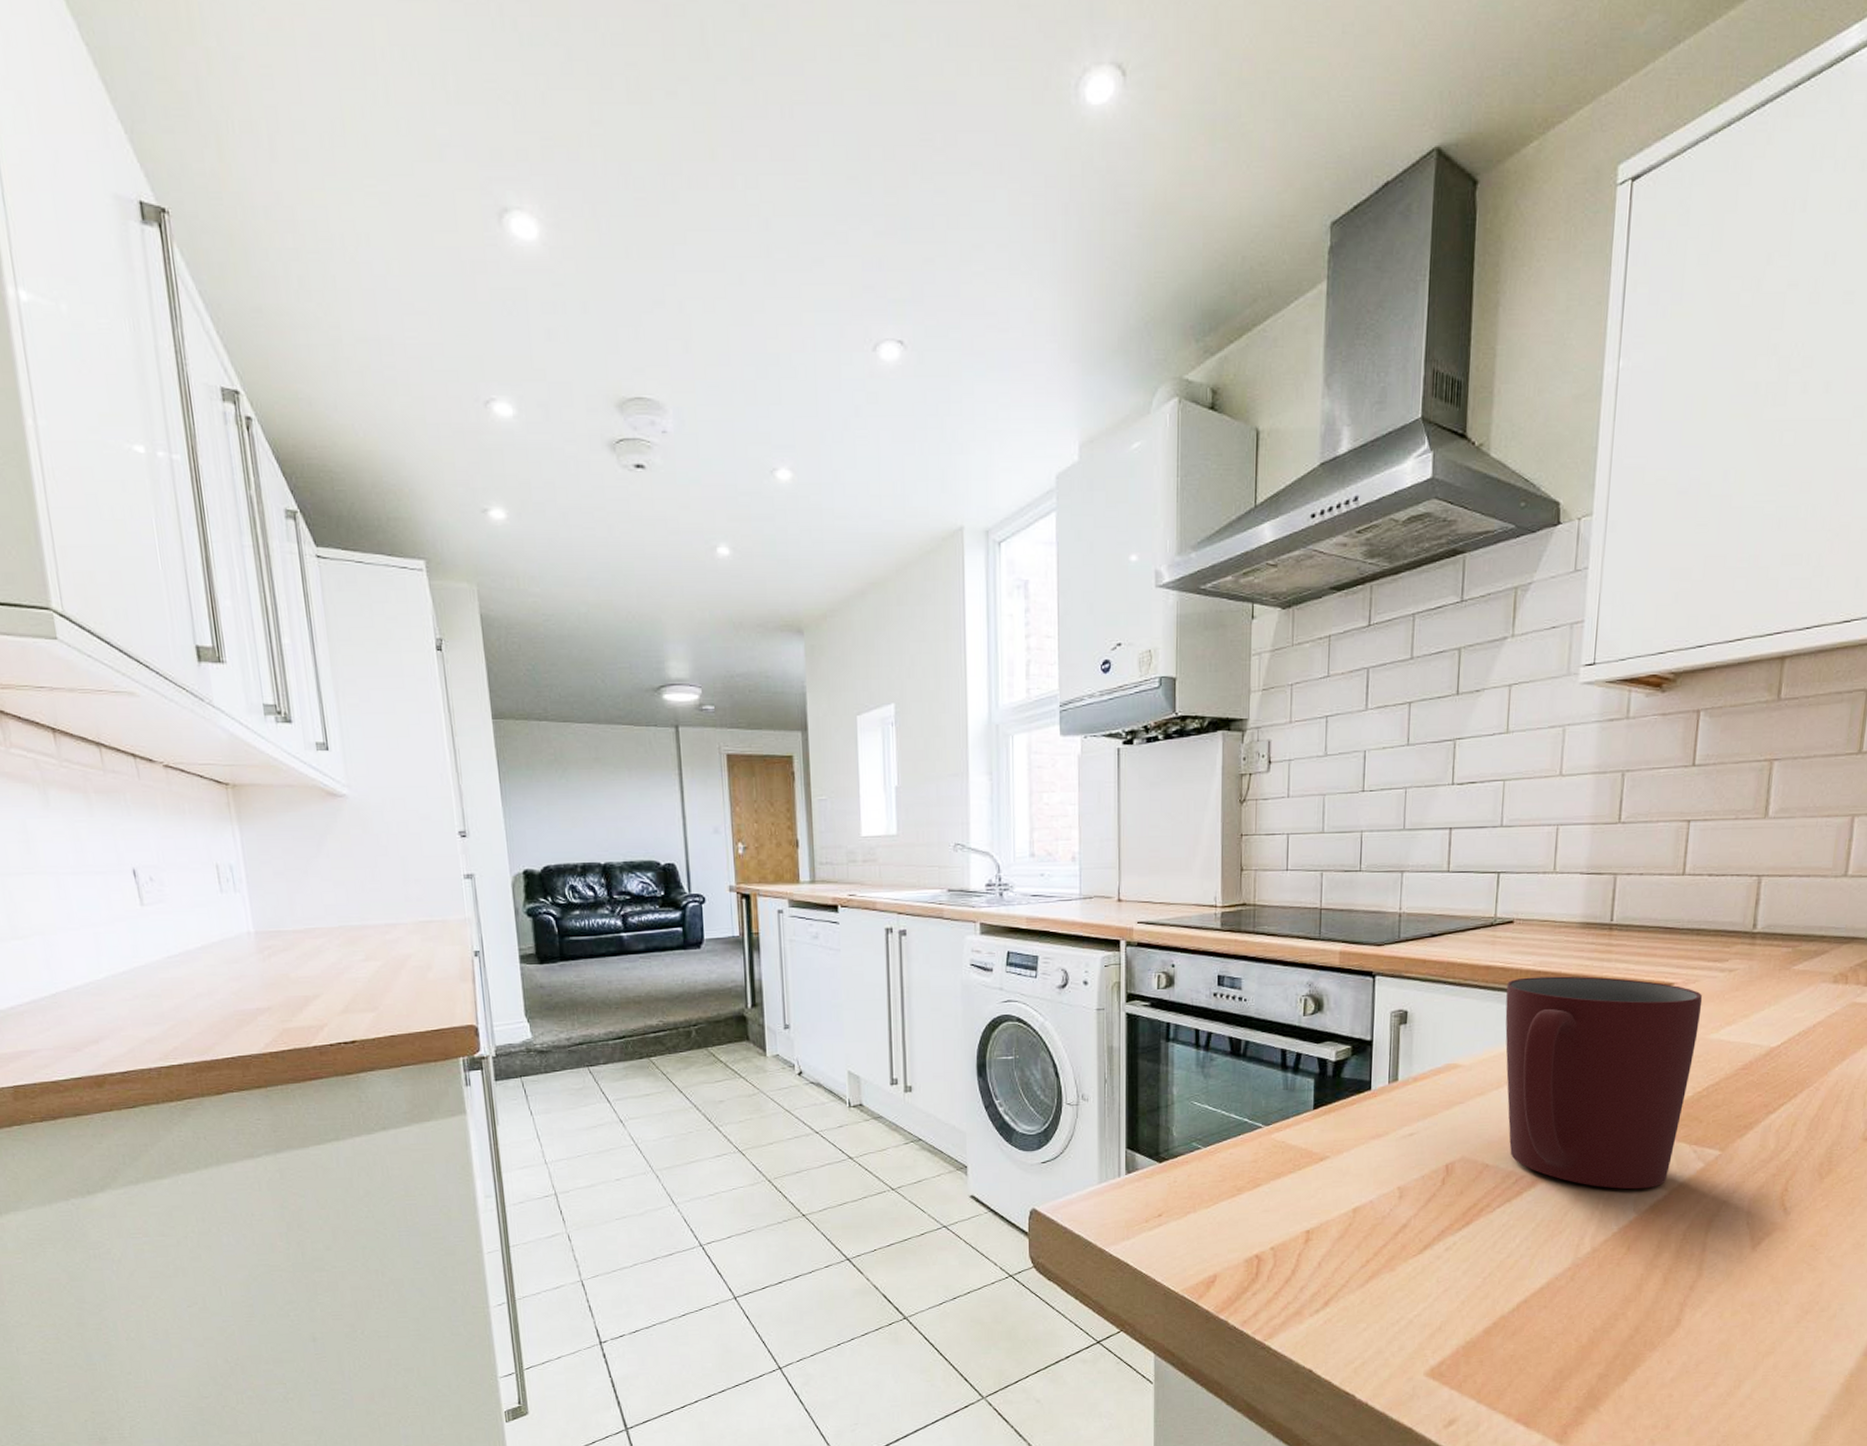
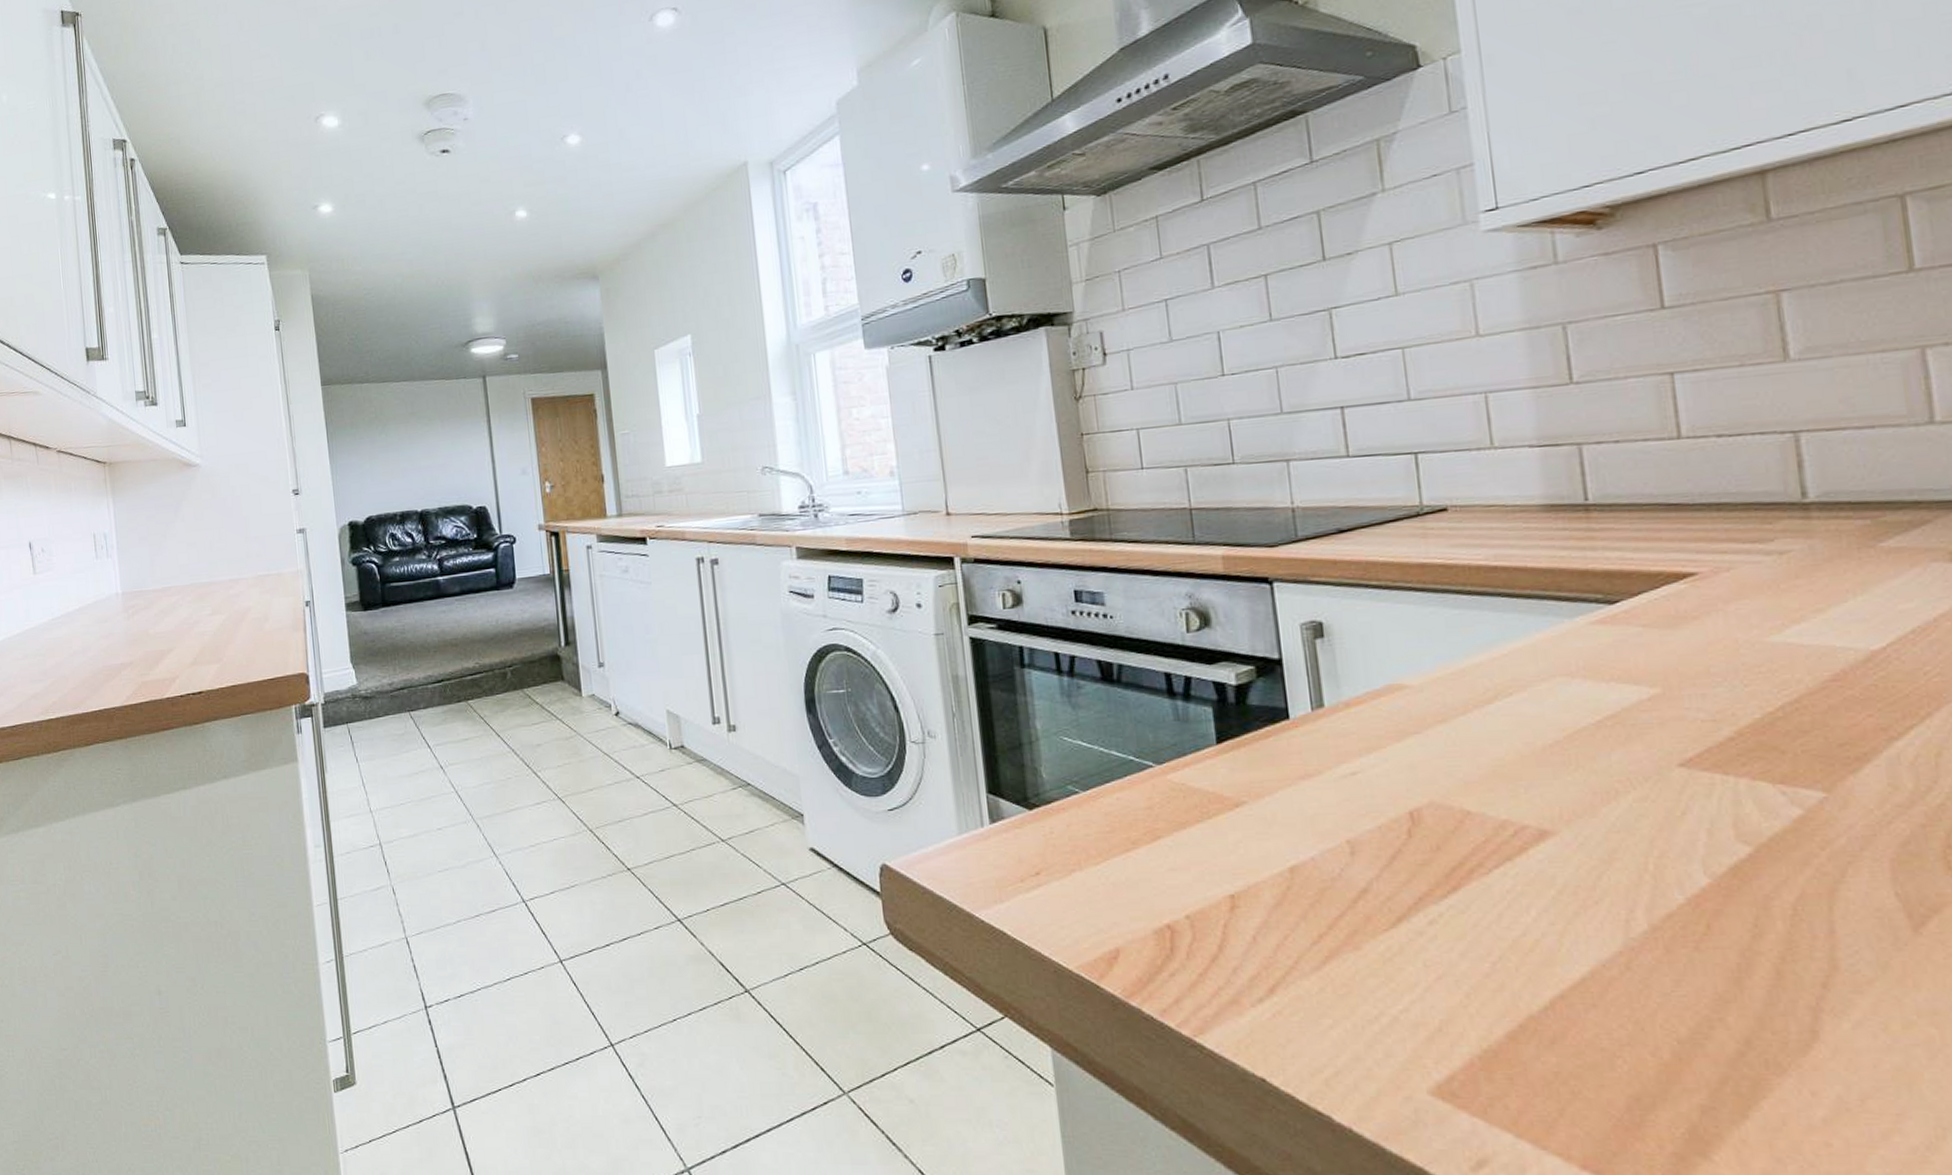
mug: present [1505,976,1703,1190] -> none [1453,570,1751,845]

